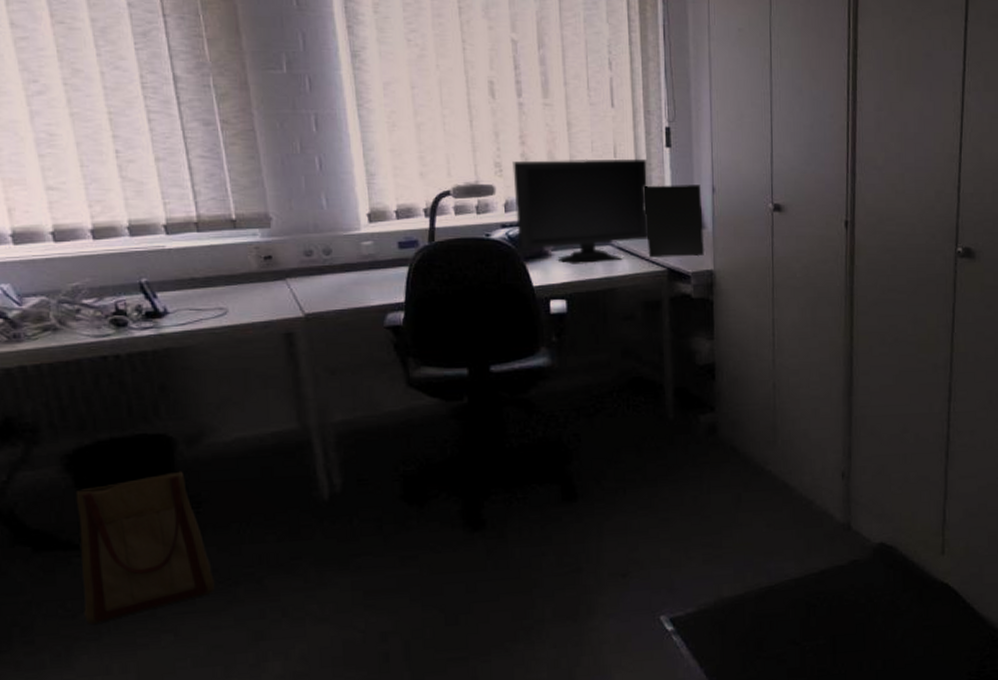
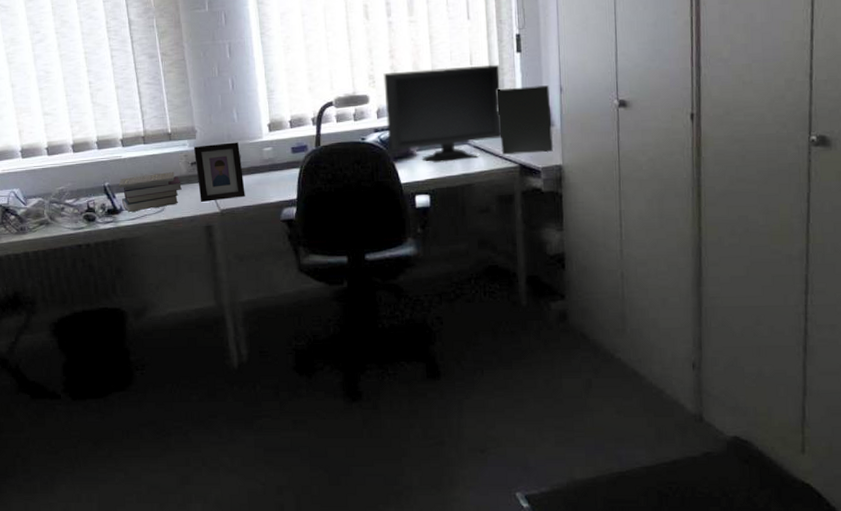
shopping bag: present [75,471,215,625] -> none [59,339,154,461]
books: none [161,267,251,317] -> present [118,172,182,213]
picture frame: none [267,233,338,305] -> present [193,142,245,203]

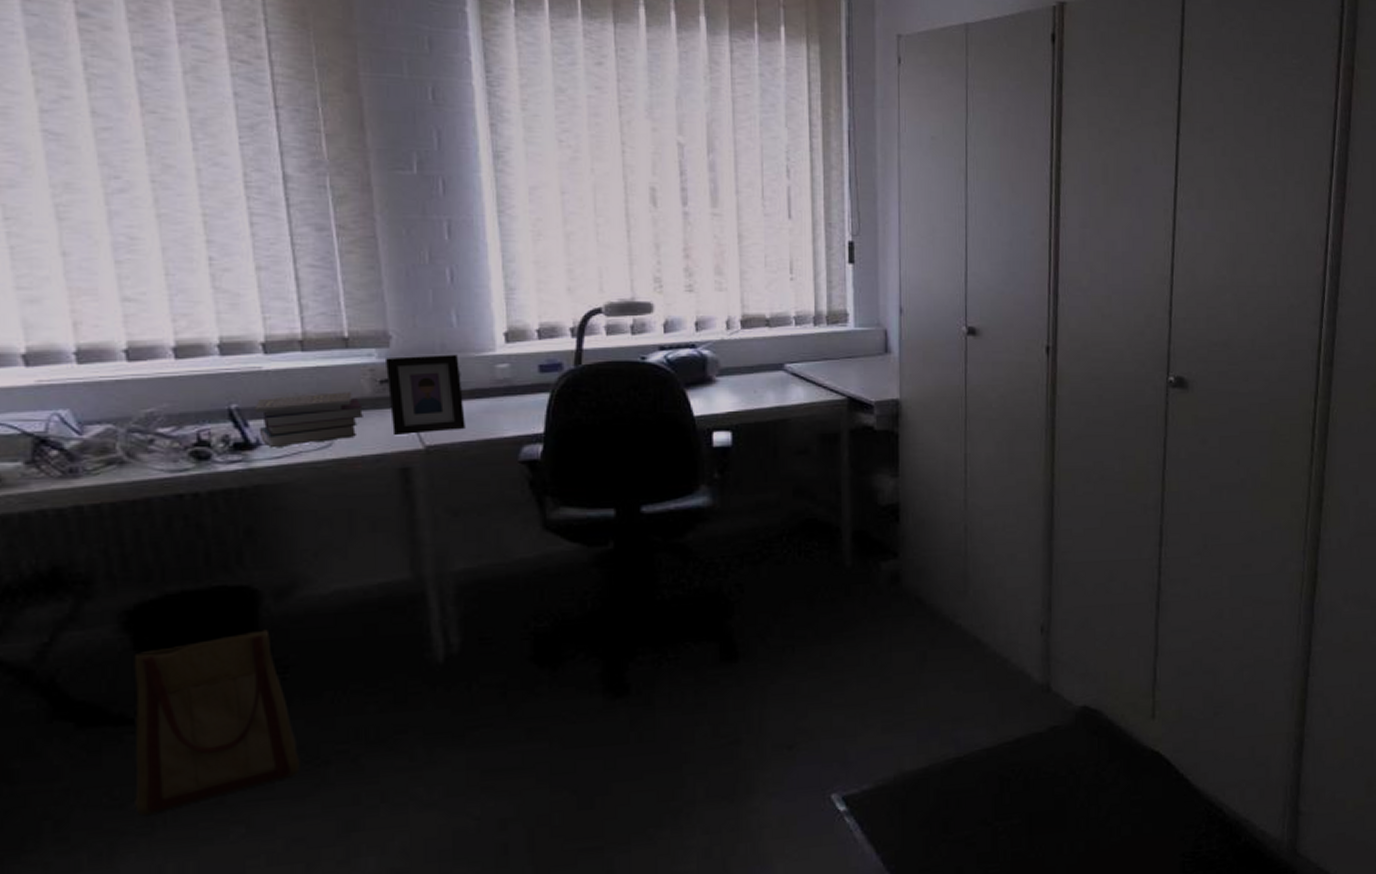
shopping bag: none [59,339,154,461] -> present [134,629,300,817]
computer monitor: present [383,64,502,163] -> none [674,274,828,392]
binder: present [496,85,553,155] -> none [822,304,889,385]

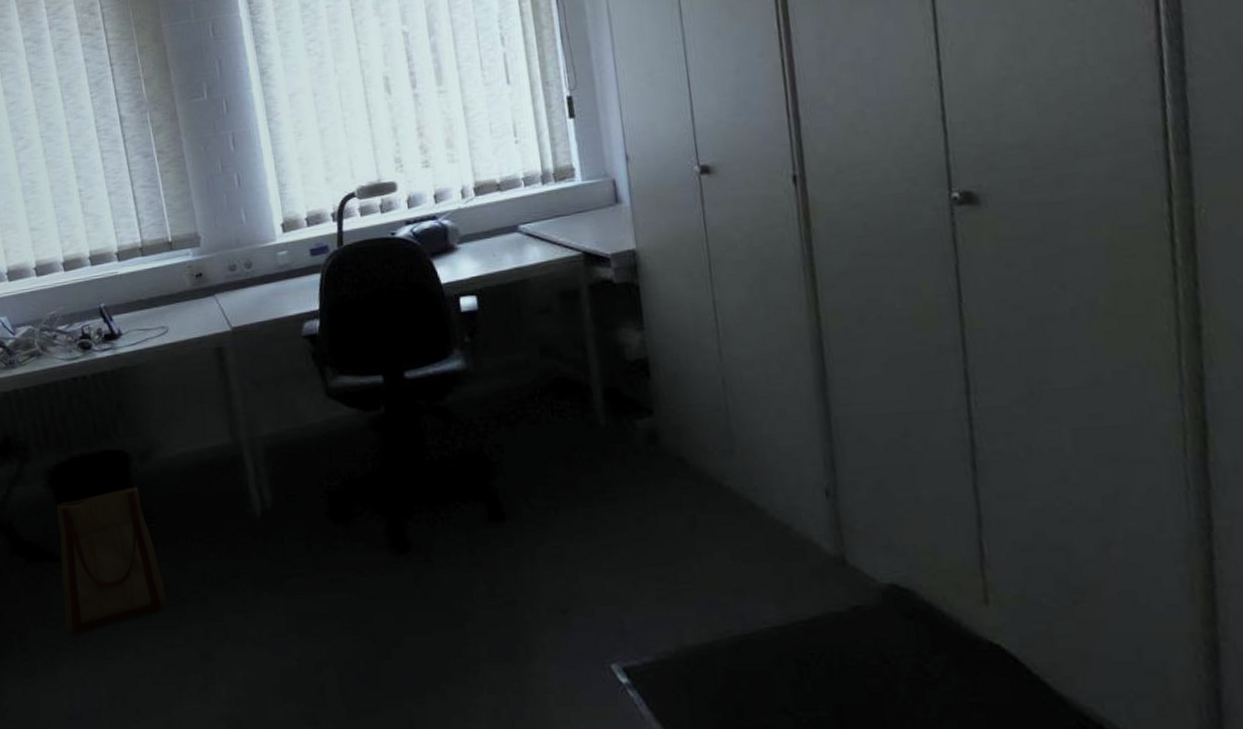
books: present [254,392,363,449] -> none [115,286,187,337]
picture frame: present [384,354,465,436] -> none [197,247,260,321]

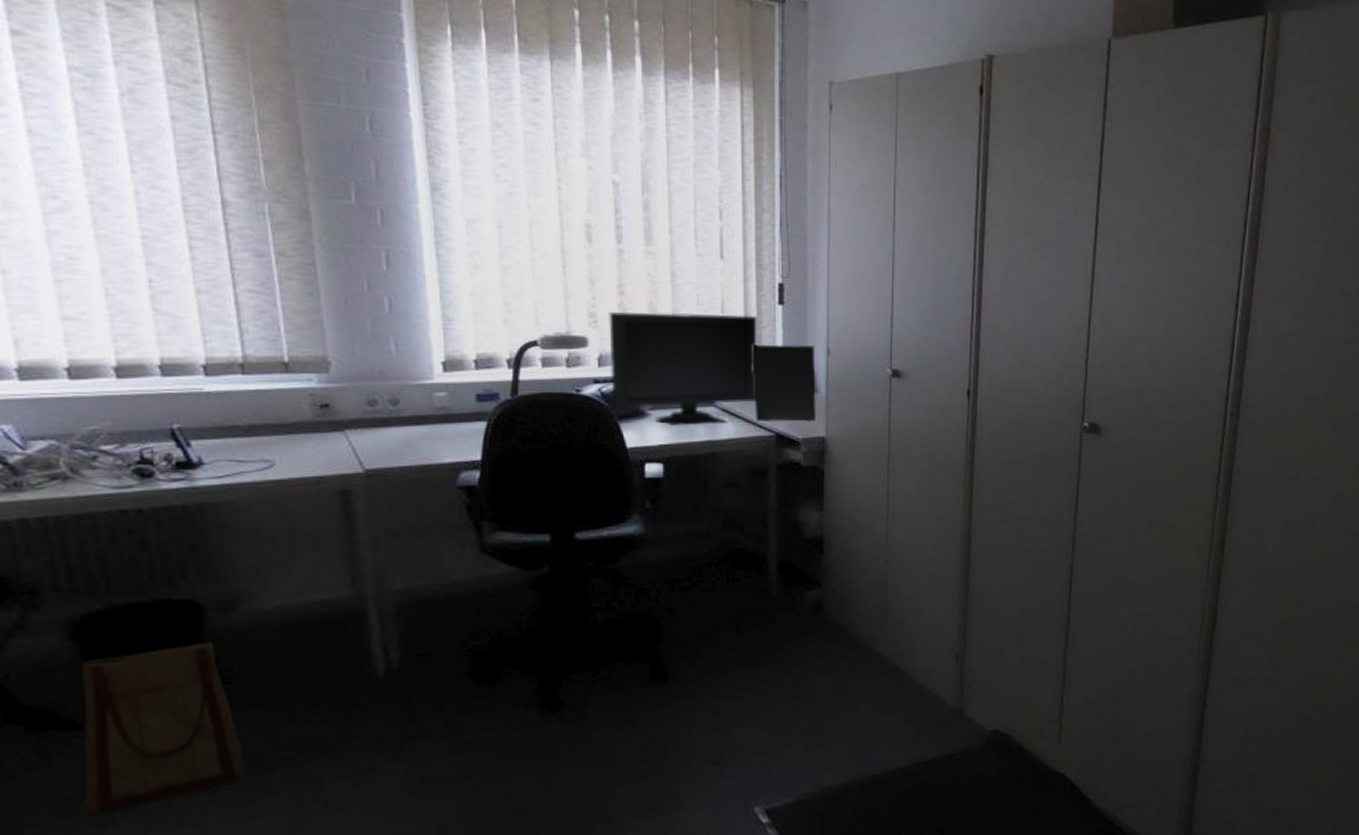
computer monitor: none [412,133,560,257] -> present [609,312,758,426]
binder: none [548,154,623,242] -> present [752,344,816,422]

